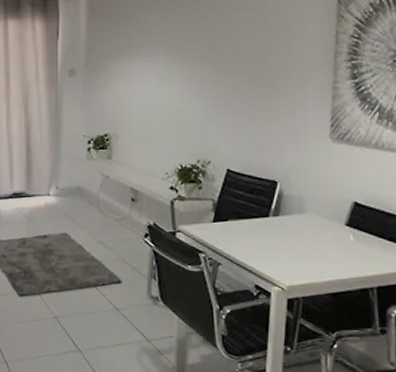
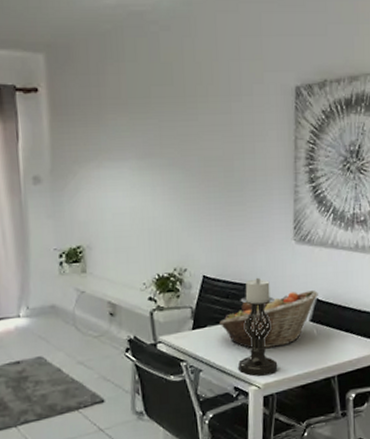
fruit basket: none [242,193,357,249] -> present [219,290,318,348]
candle holder: none [260,174,306,277] -> present [237,277,278,376]

